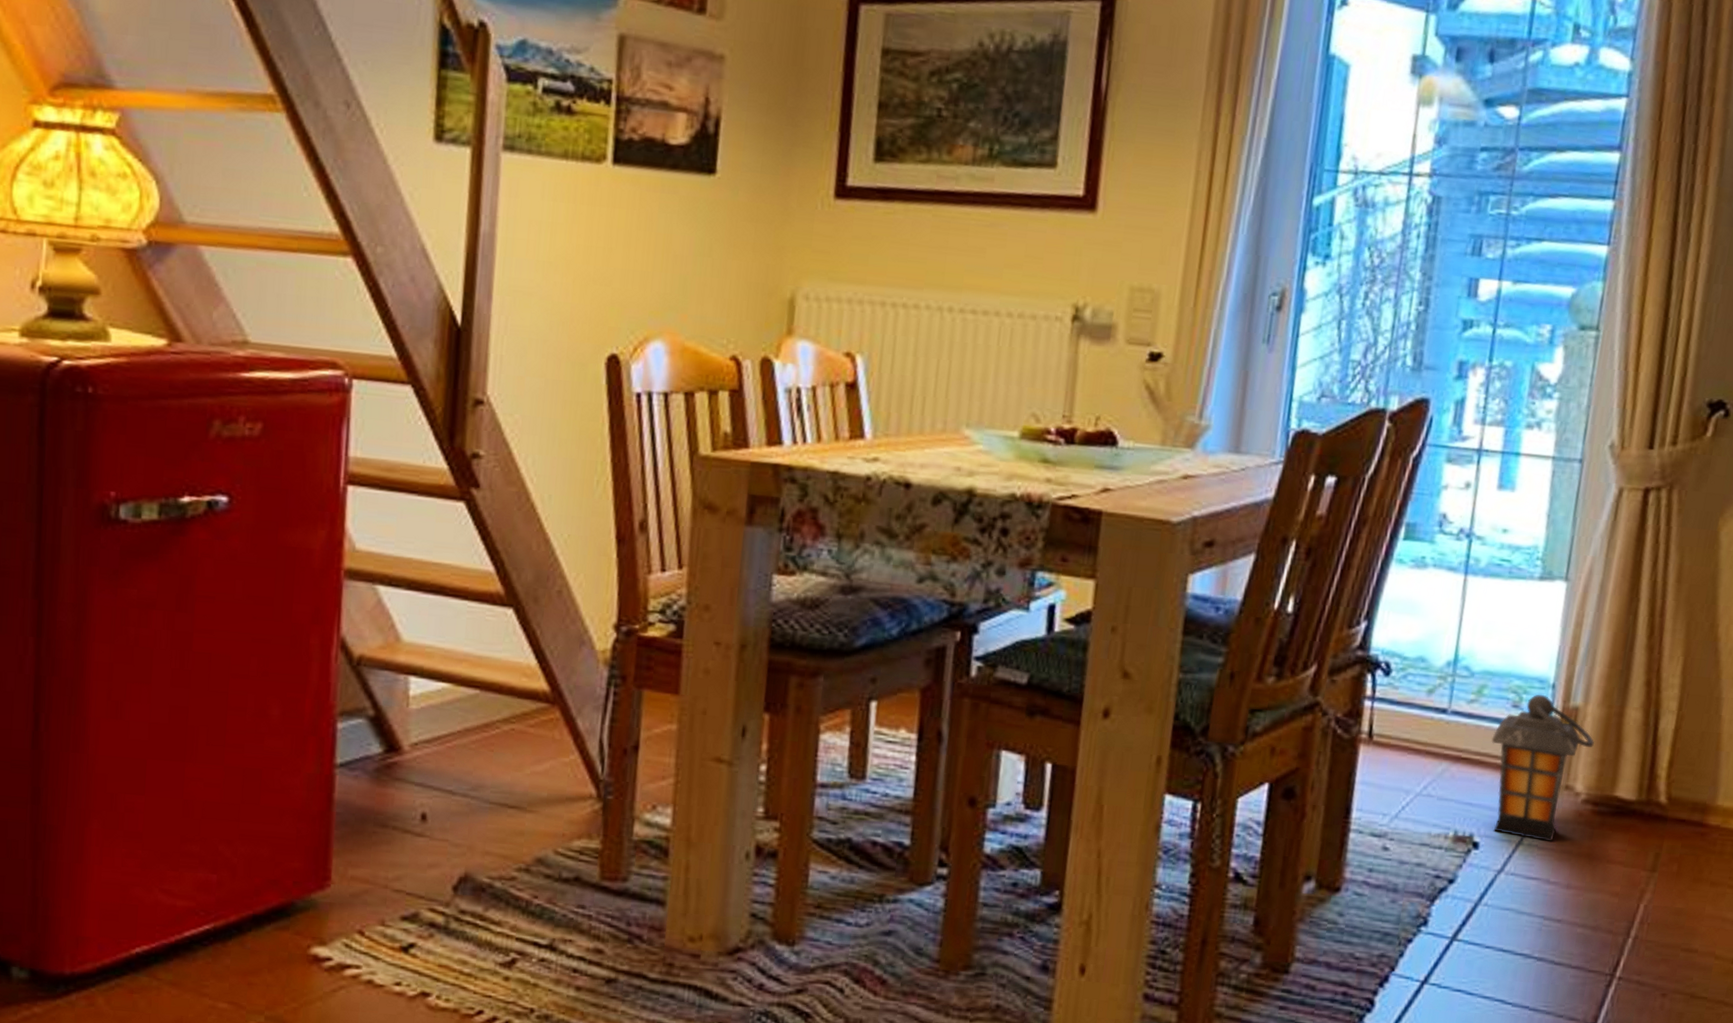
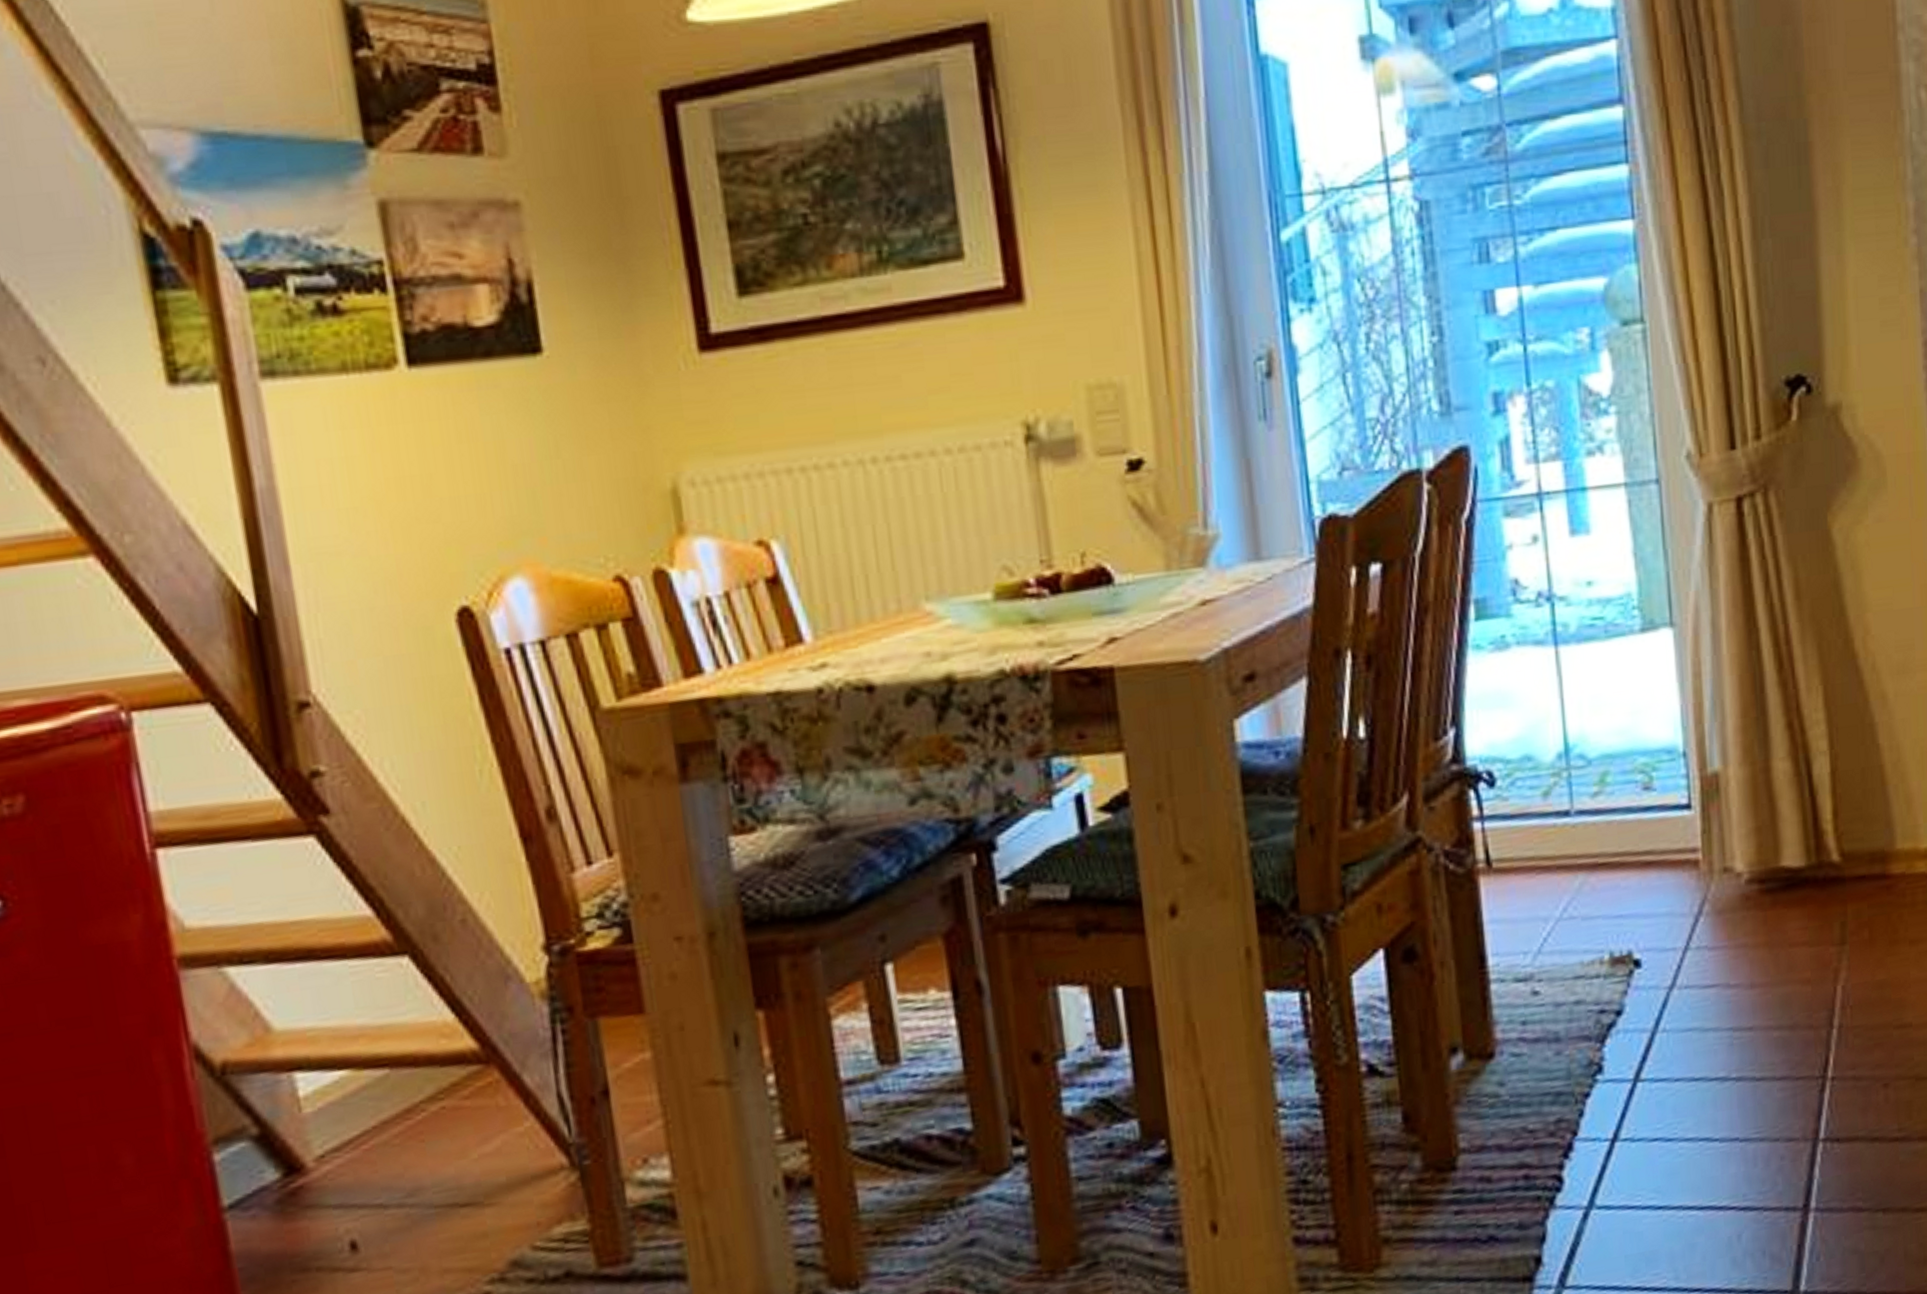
lantern: present [1491,694,1594,842] -> none [1628,767,1745,942]

